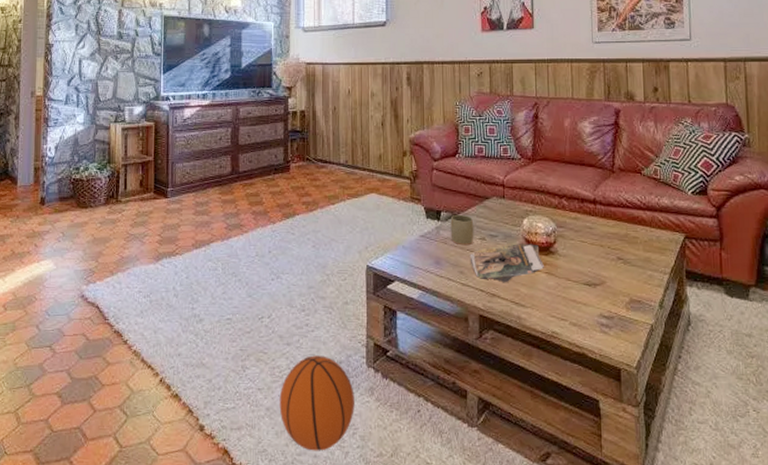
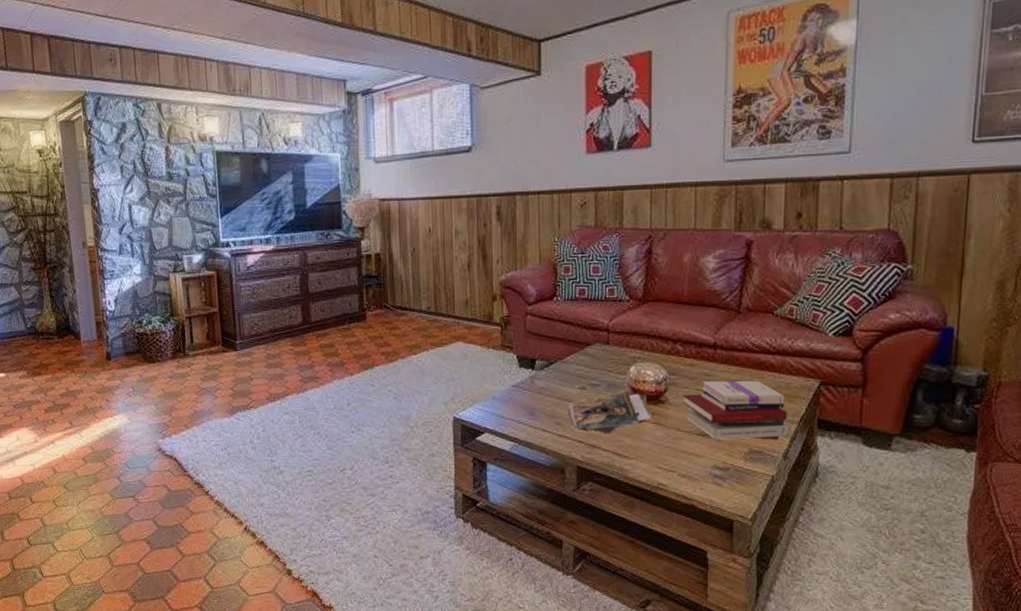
basketball: present [279,355,354,451] -> none [365,506,443,595]
mug: present [450,214,474,246] -> none [546,362,573,396]
books: none [570,233,662,290] -> present [683,380,788,440]

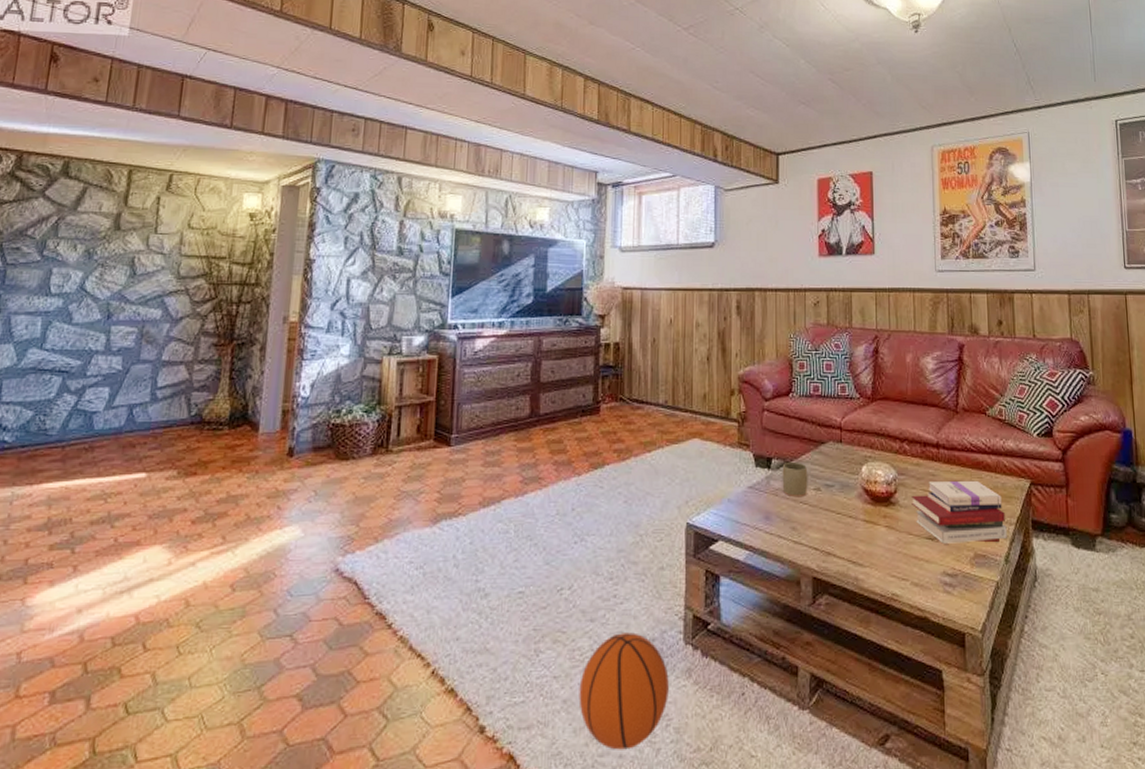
basketball: none [365,506,443,595] -> present [579,632,669,750]
mug: none [546,362,573,396] -> present [782,461,808,498]
magazine: present [567,393,652,434] -> none [803,494,884,540]

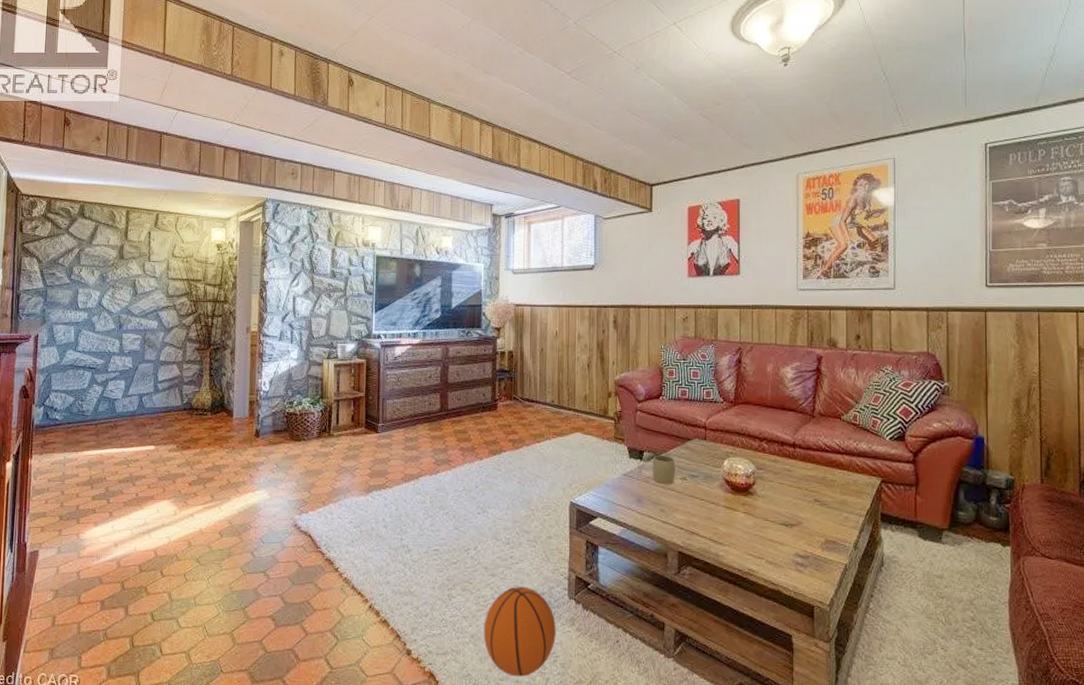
books: present [911,480,1007,544] -> none [768,476,857,530]

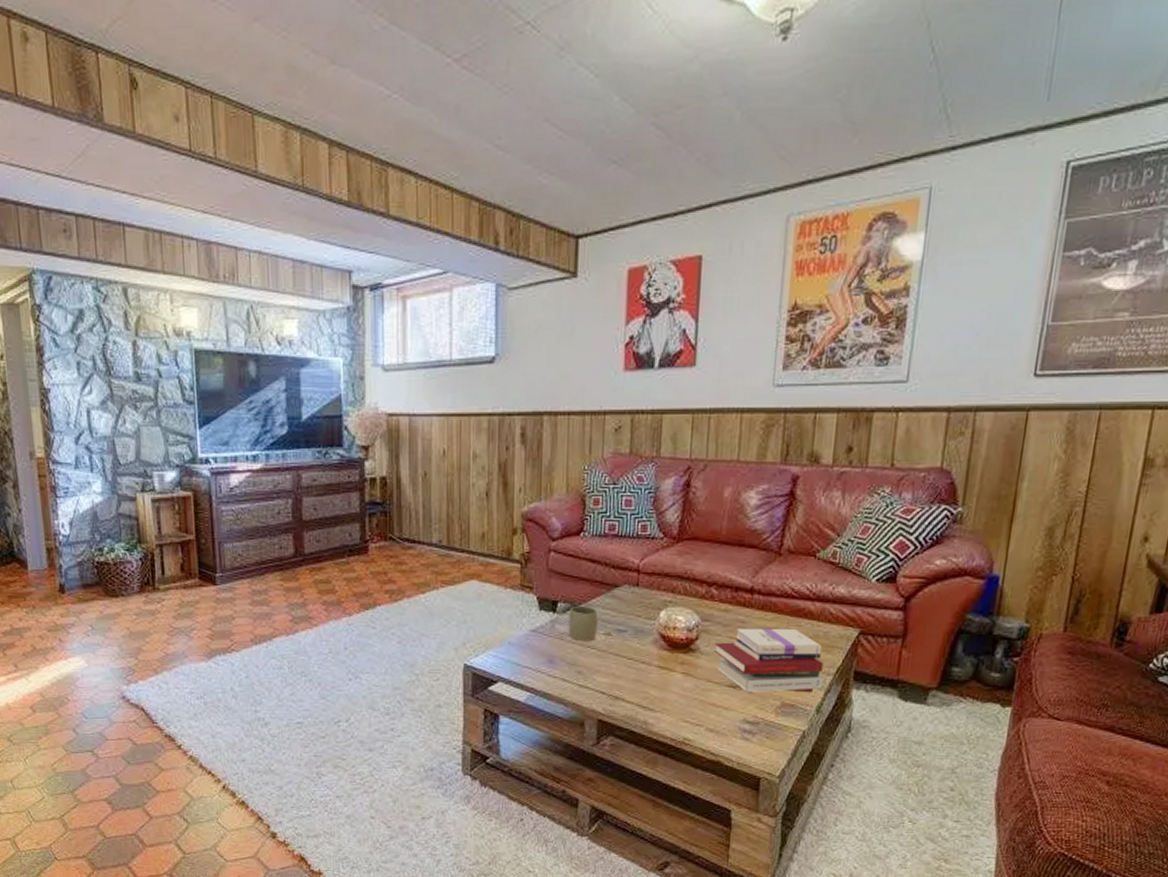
basketball: present [483,586,556,677] -> none [361,762,448,859]
books: none [768,476,857,530] -> present [714,628,823,692]

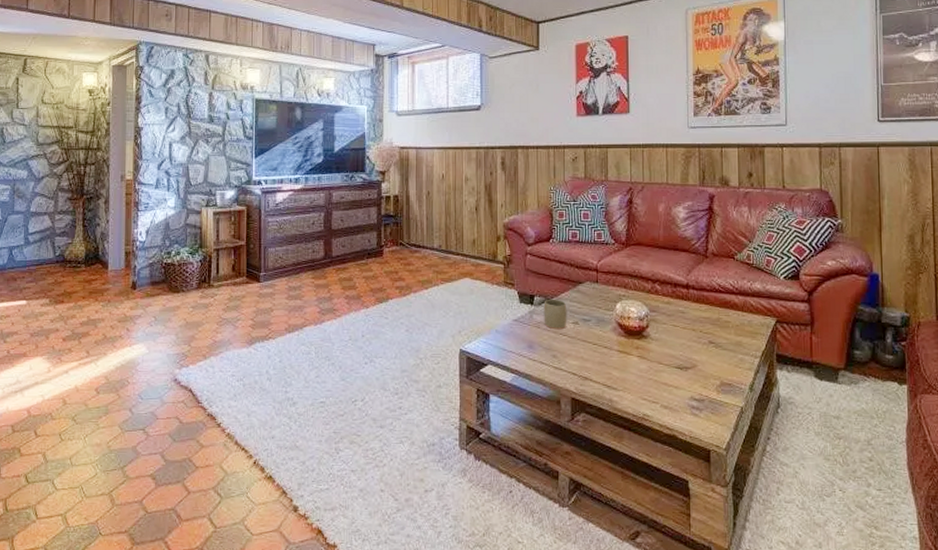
books: present [714,628,823,692] -> none [662,317,752,373]

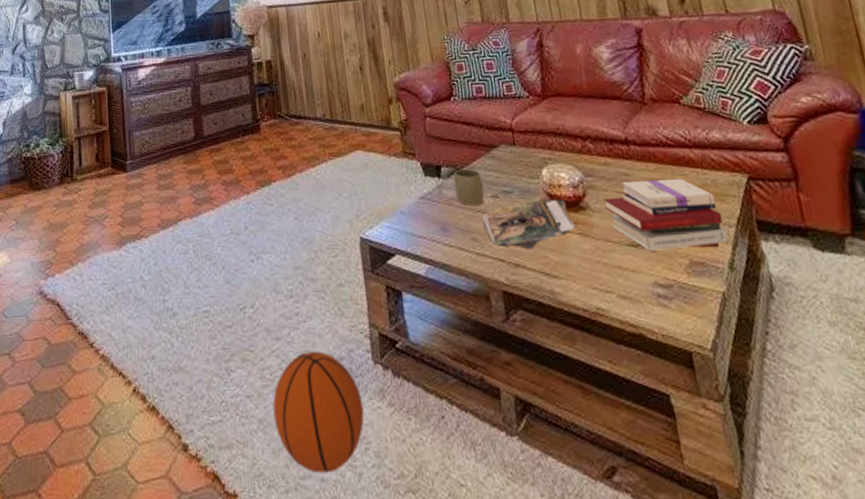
basketball: none [373,438,447,531] -> present [272,351,364,473]
magazine: none [562,328,636,367] -> present [482,198,575,250]
books: none [662,317,752,373] -> present [604,178,728,251]

